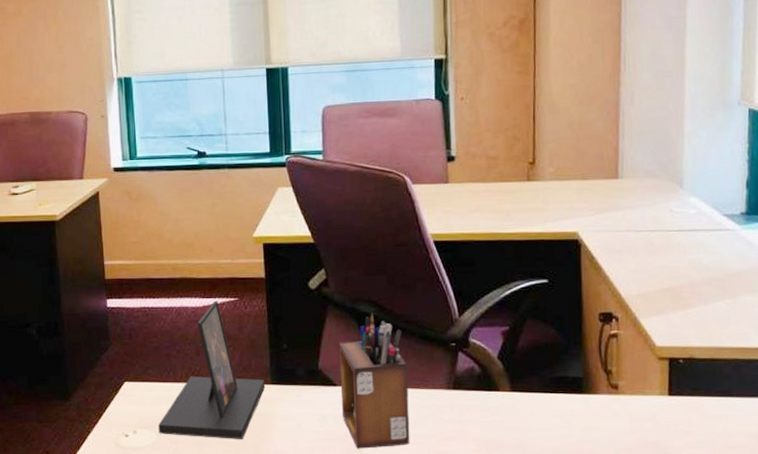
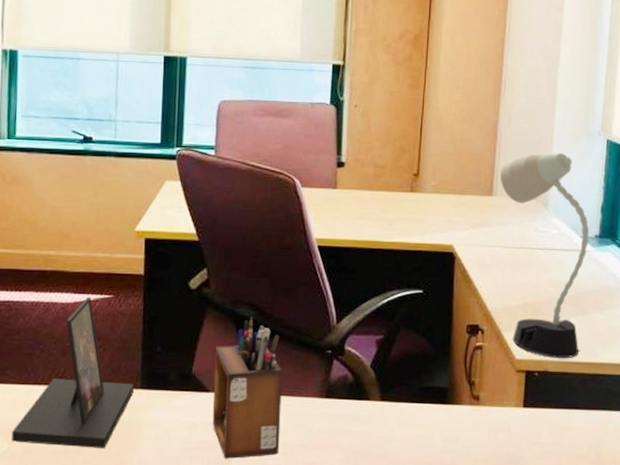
desk lamp: none [626,128,734,345] -> present [500,153,590,359]

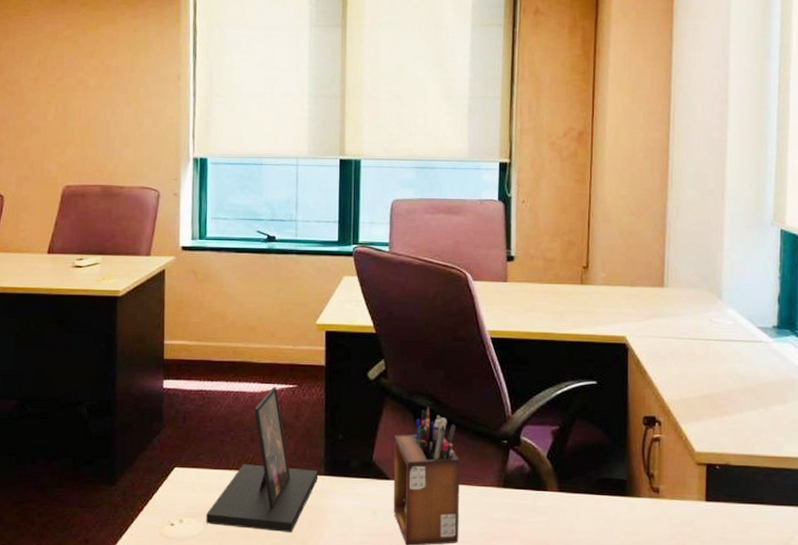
desk lamp: present [500,153,590,359] -> none [671,244,767,452]

